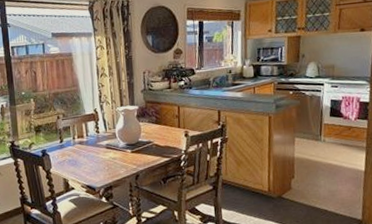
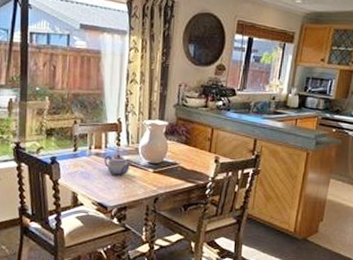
teapot: none [87,140,112,160] -> present [104,154,132,176]

